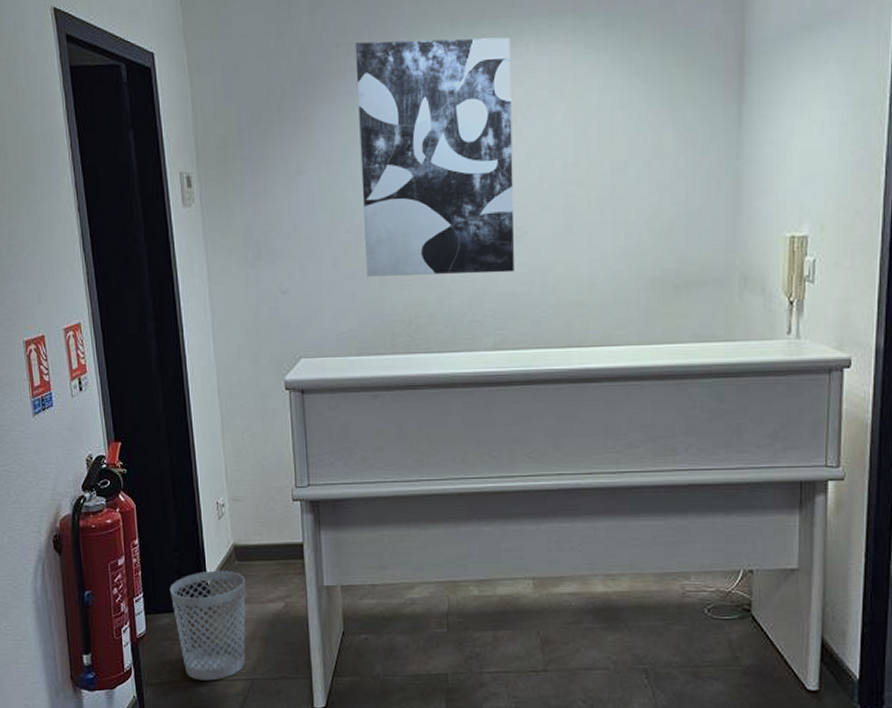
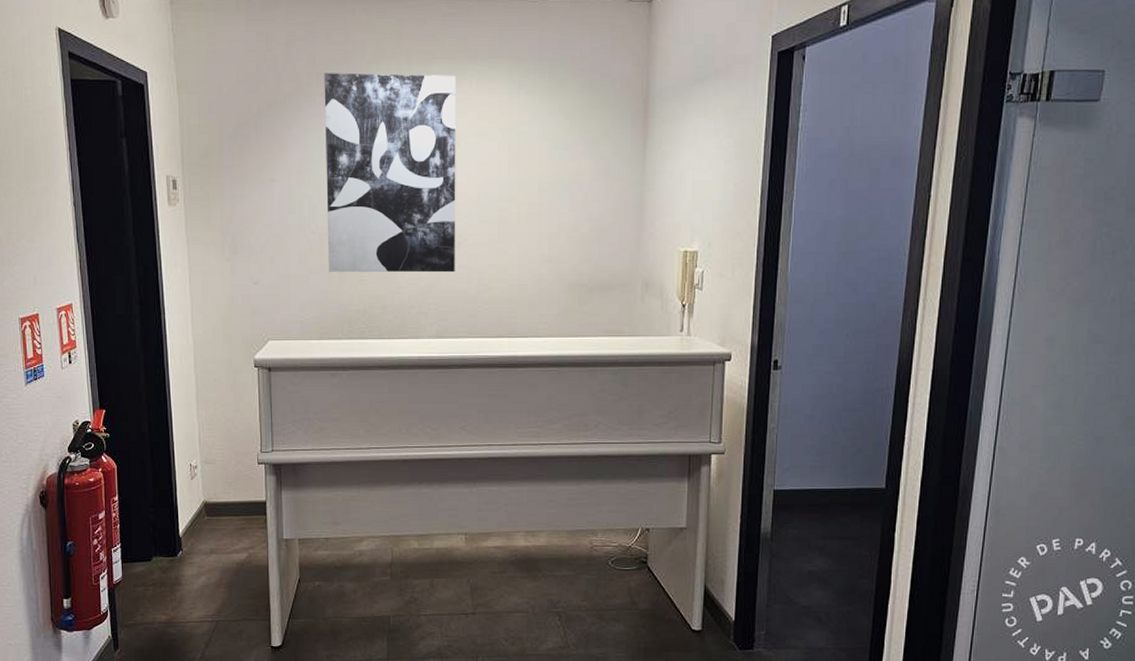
wastebasket: present [169,570,246,681] -> none [145,524,213,622]

